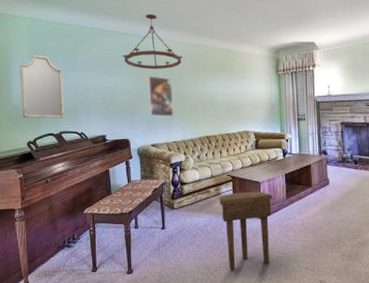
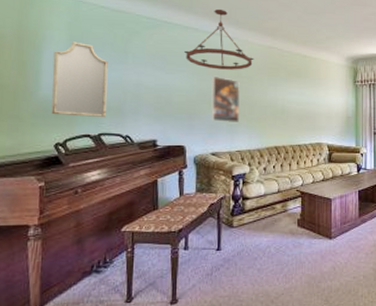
side table: present [220,192,272,270] -> none [286,209,344,297]

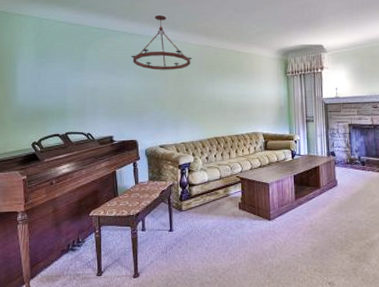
home mirror: present [51,41,108,118] -> none [25,54,71,119]
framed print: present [211,75,240,122] -> none [155,76,182,118]

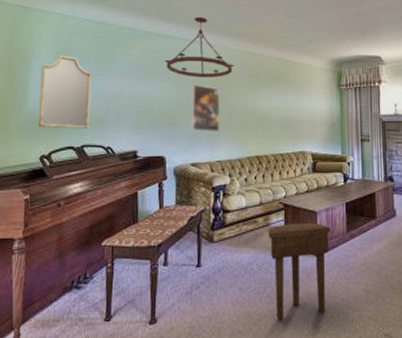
home mirror: none [25,54,71,119] -> present [38,55,92,130]
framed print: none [155,76,182,118] -> present [191,84,220,131]
side table: none [228,193,281,272] -> present [269,223,330,320]

